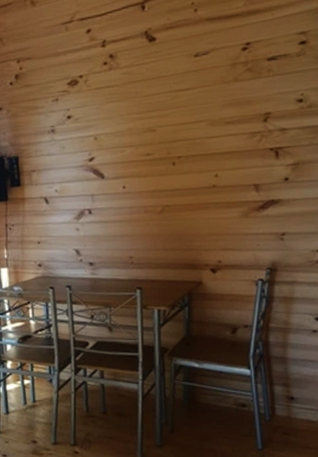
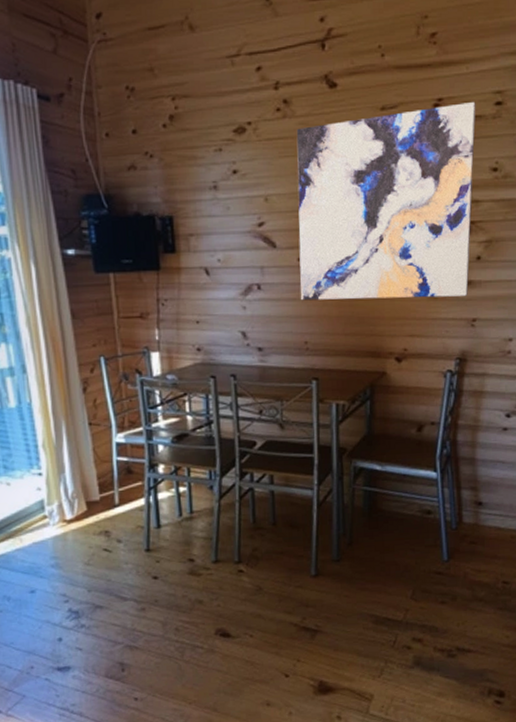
wall art: none [121,42,282,222] -> present [296,101,476,301]

